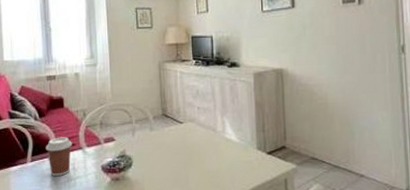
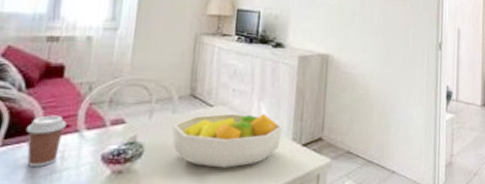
fruit bowl: none [152,127,247,175] -> present [172,113,283,168]

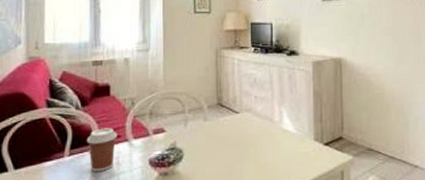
fruit bowl: present [172,113,283,168] -> none [206,117,304,168]

